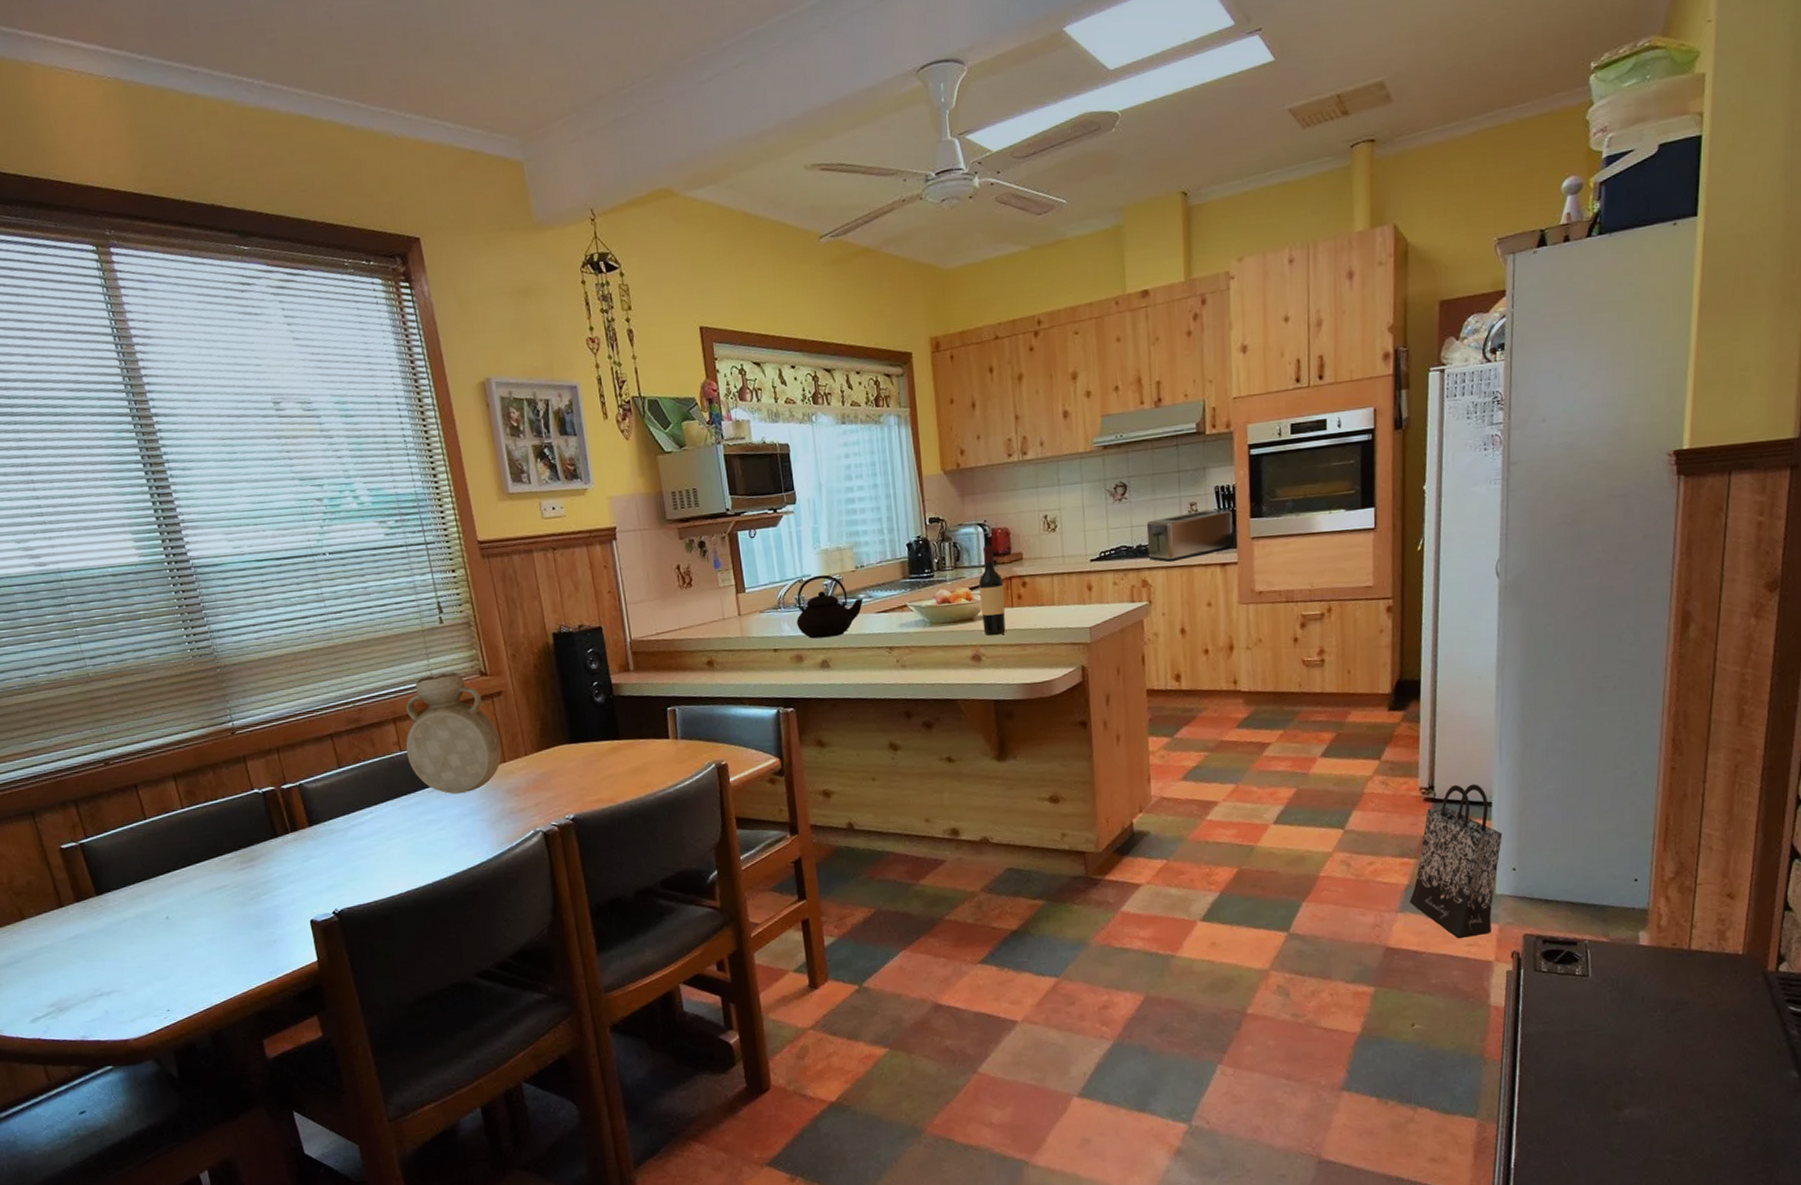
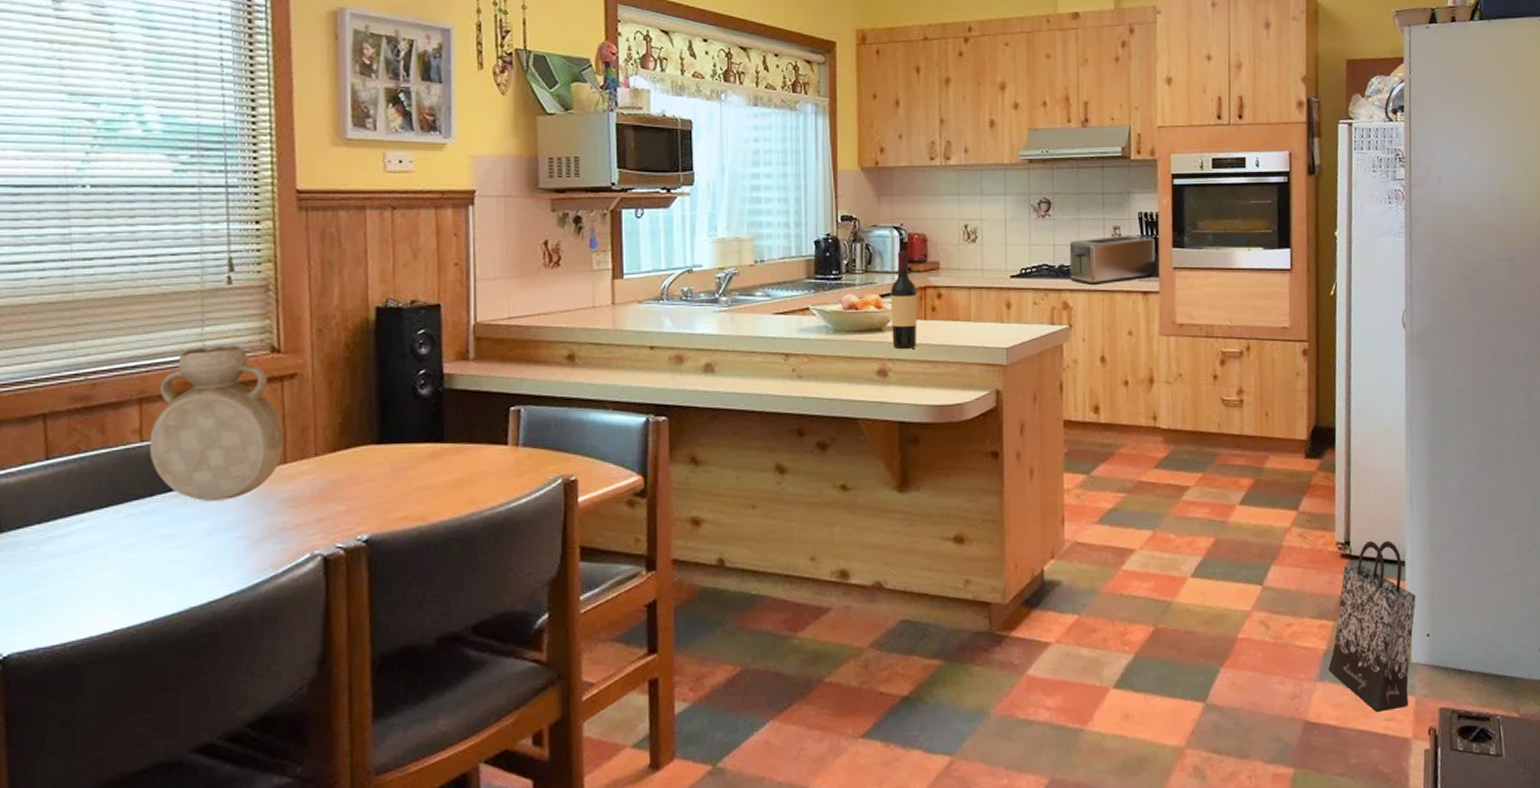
teapot: present [796,574,864,639] -> none [680,266,760,339]

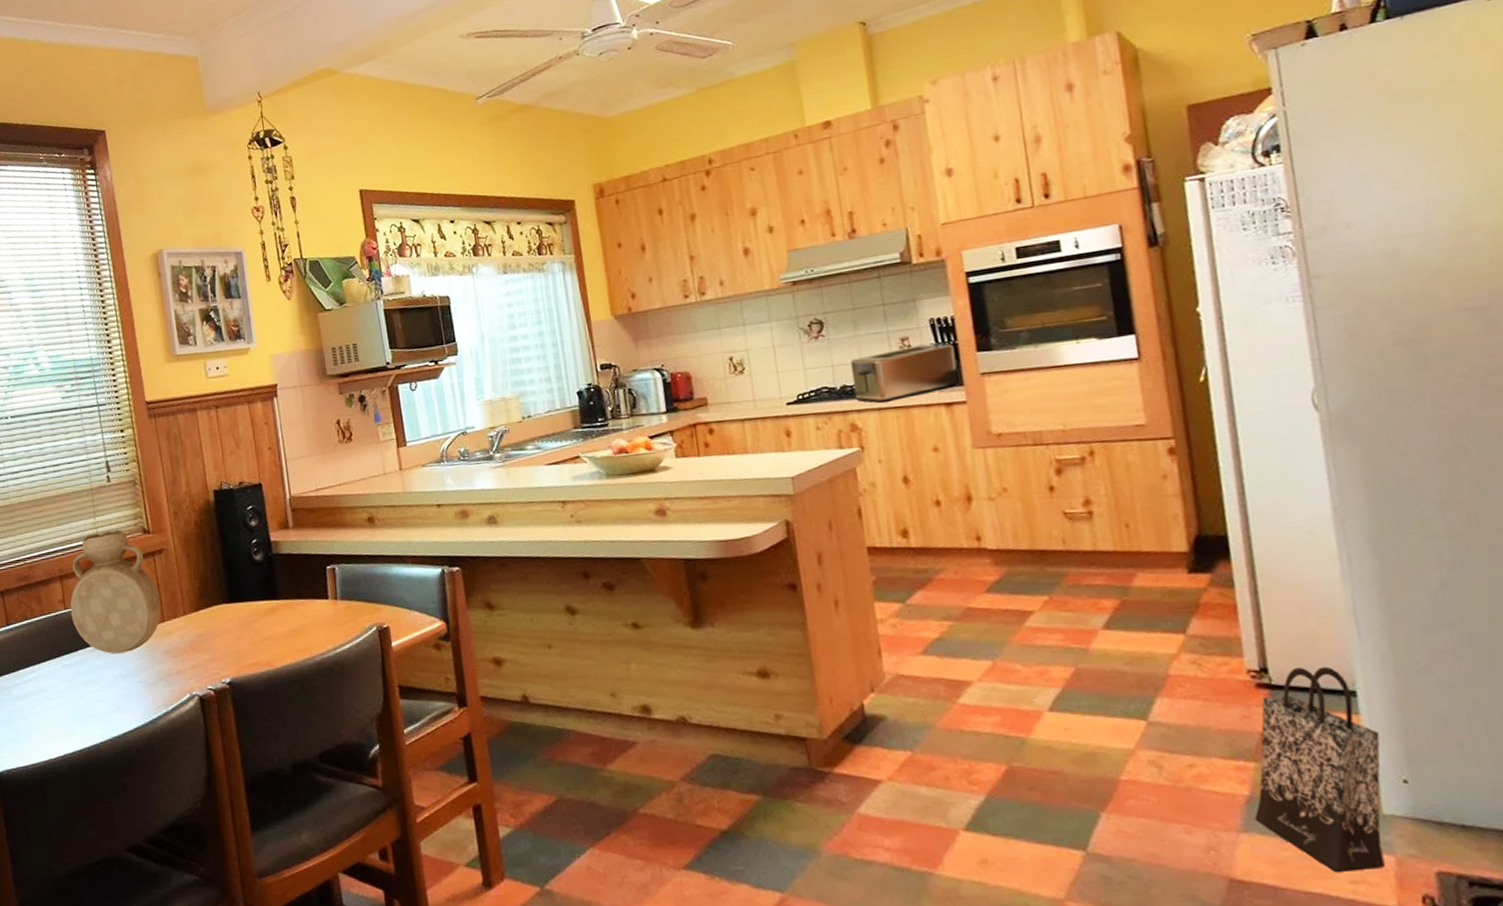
wine bottle: present [890,251,918,350] -> none [658,391,693,489]

